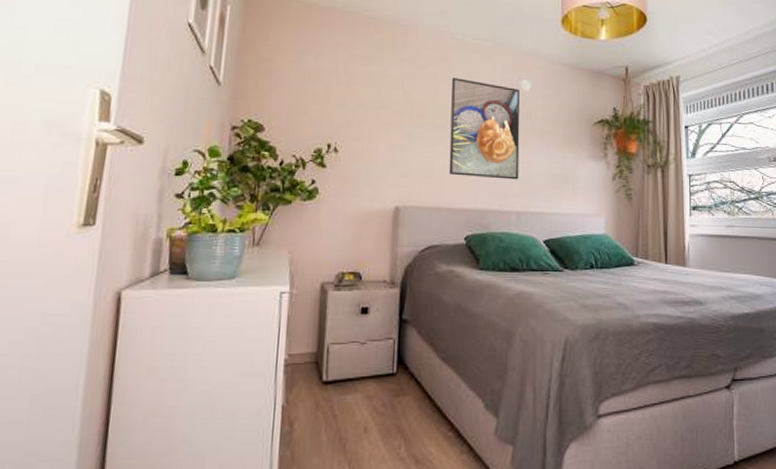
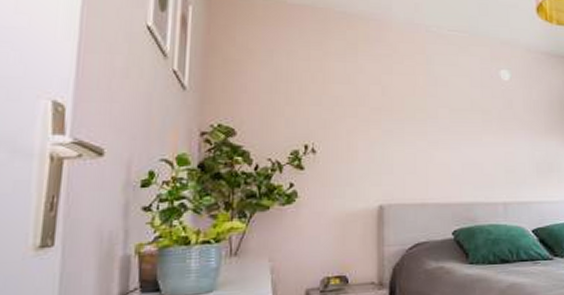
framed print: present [449,78,520,180] -> none [430,71,504,171]

